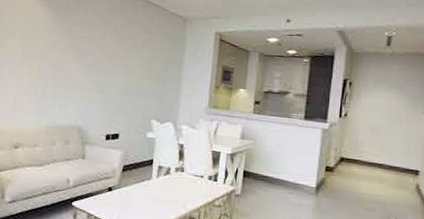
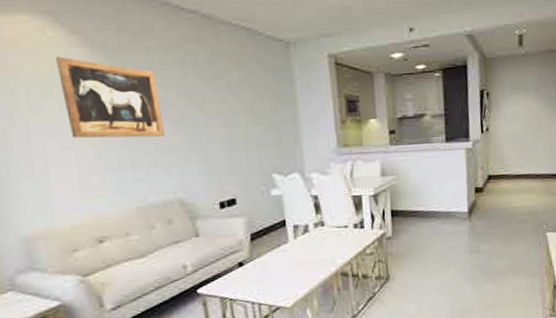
wall art: none [19,10,86,76] -> present [55,56,166,139]

